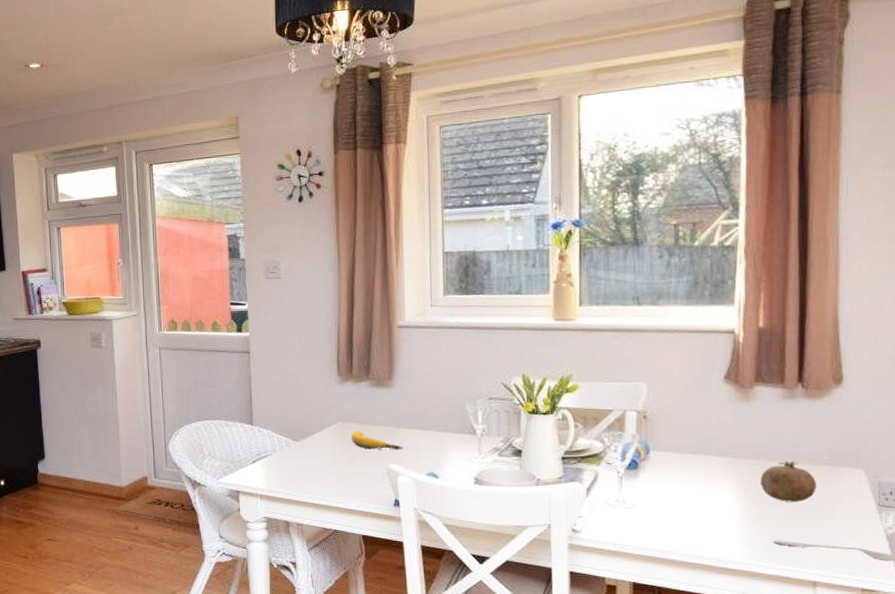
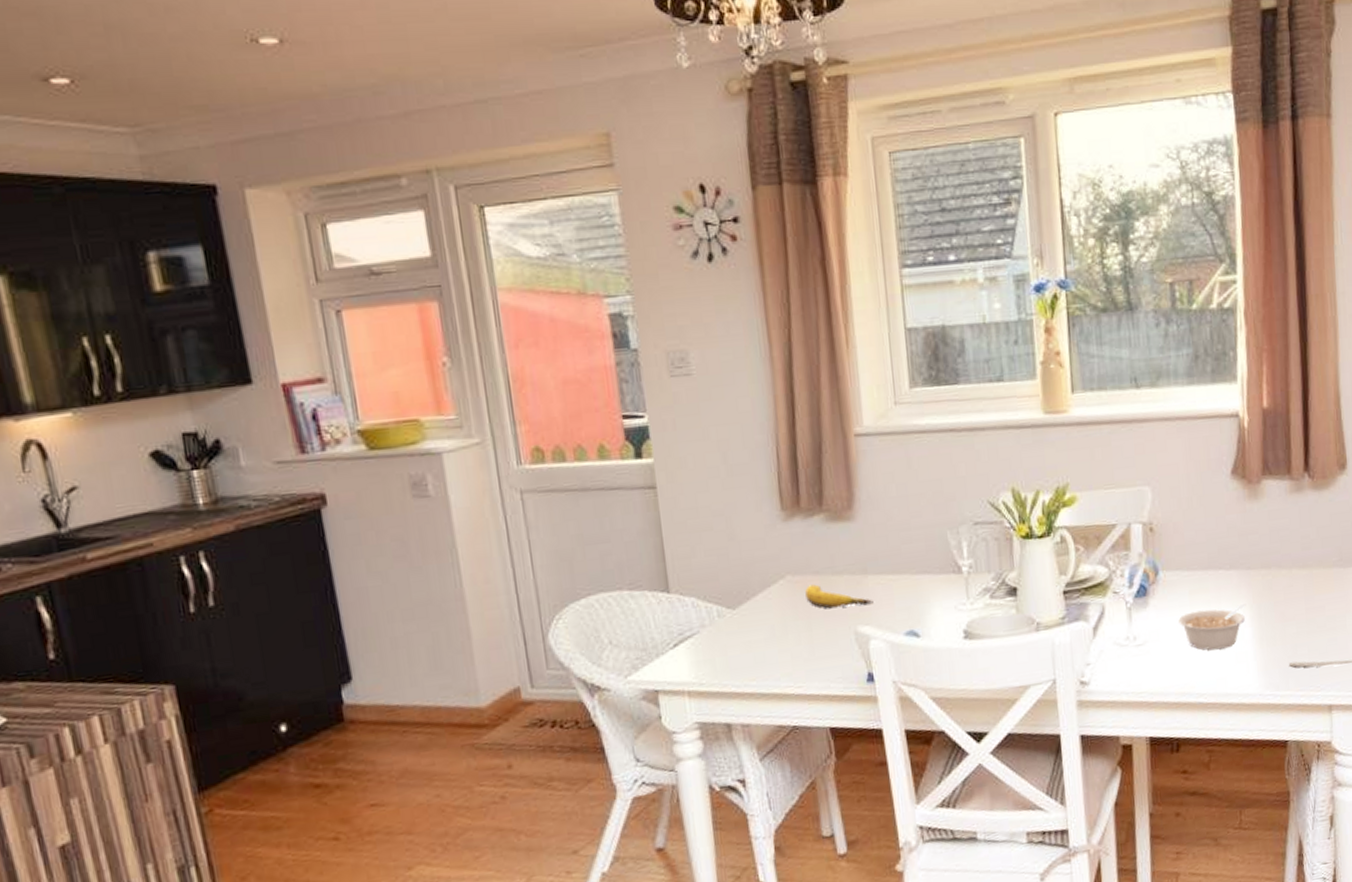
legume: none [666,485,733,520] -> present [1178,603,1247,650]
fruit: present [760,460,816,502] -> none [1273,565,1327,616]

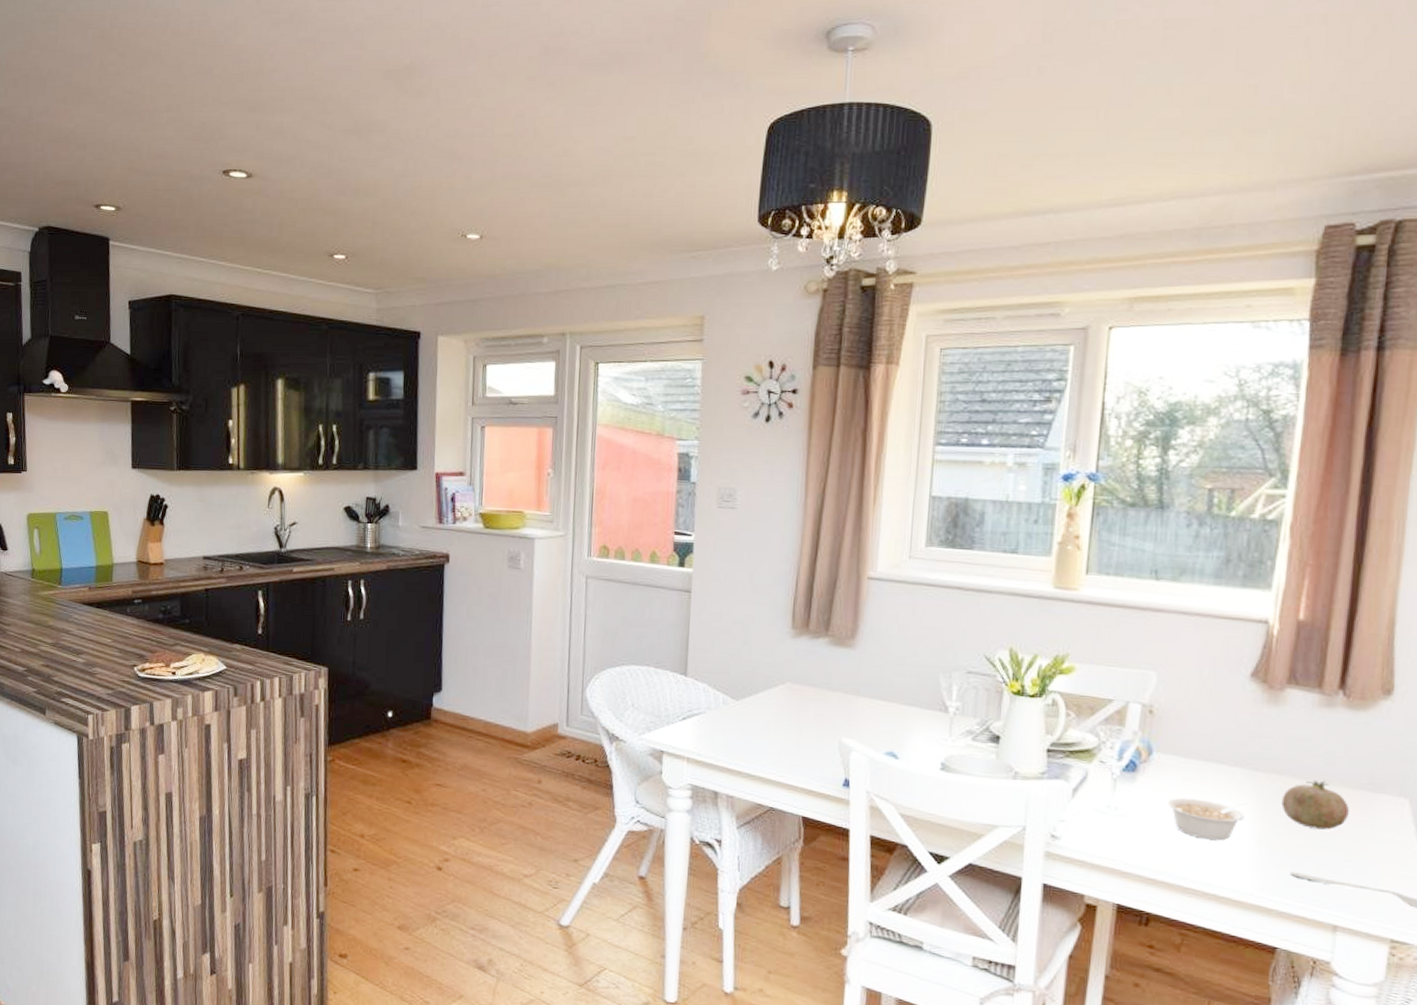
banana: present [805,584,874,609] -> none [801,694,861,721]
fruit: none [1273,565,1327,616] -> present [1281,779,1349,830]

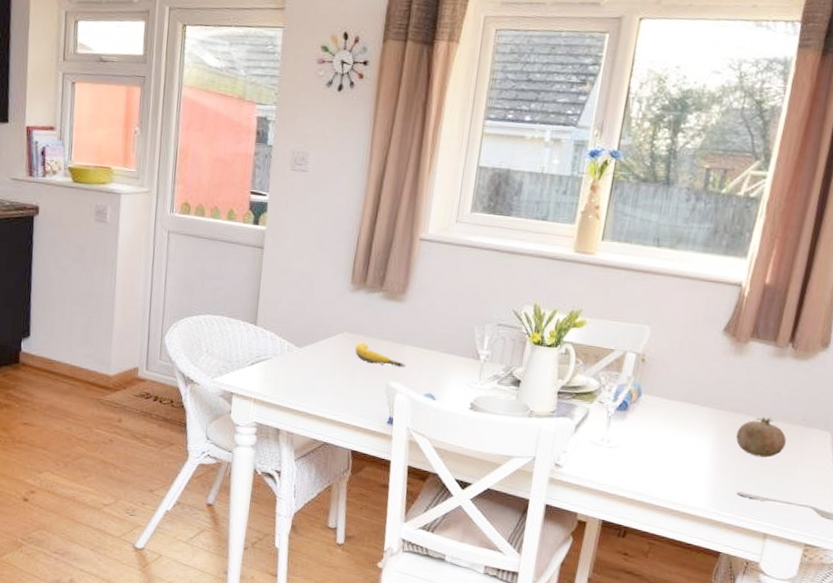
banana: none [801,694,861,721] -> present [355,342,406,367]
legume: present [1167,797,1248,841] -> none [649,431,711,467]

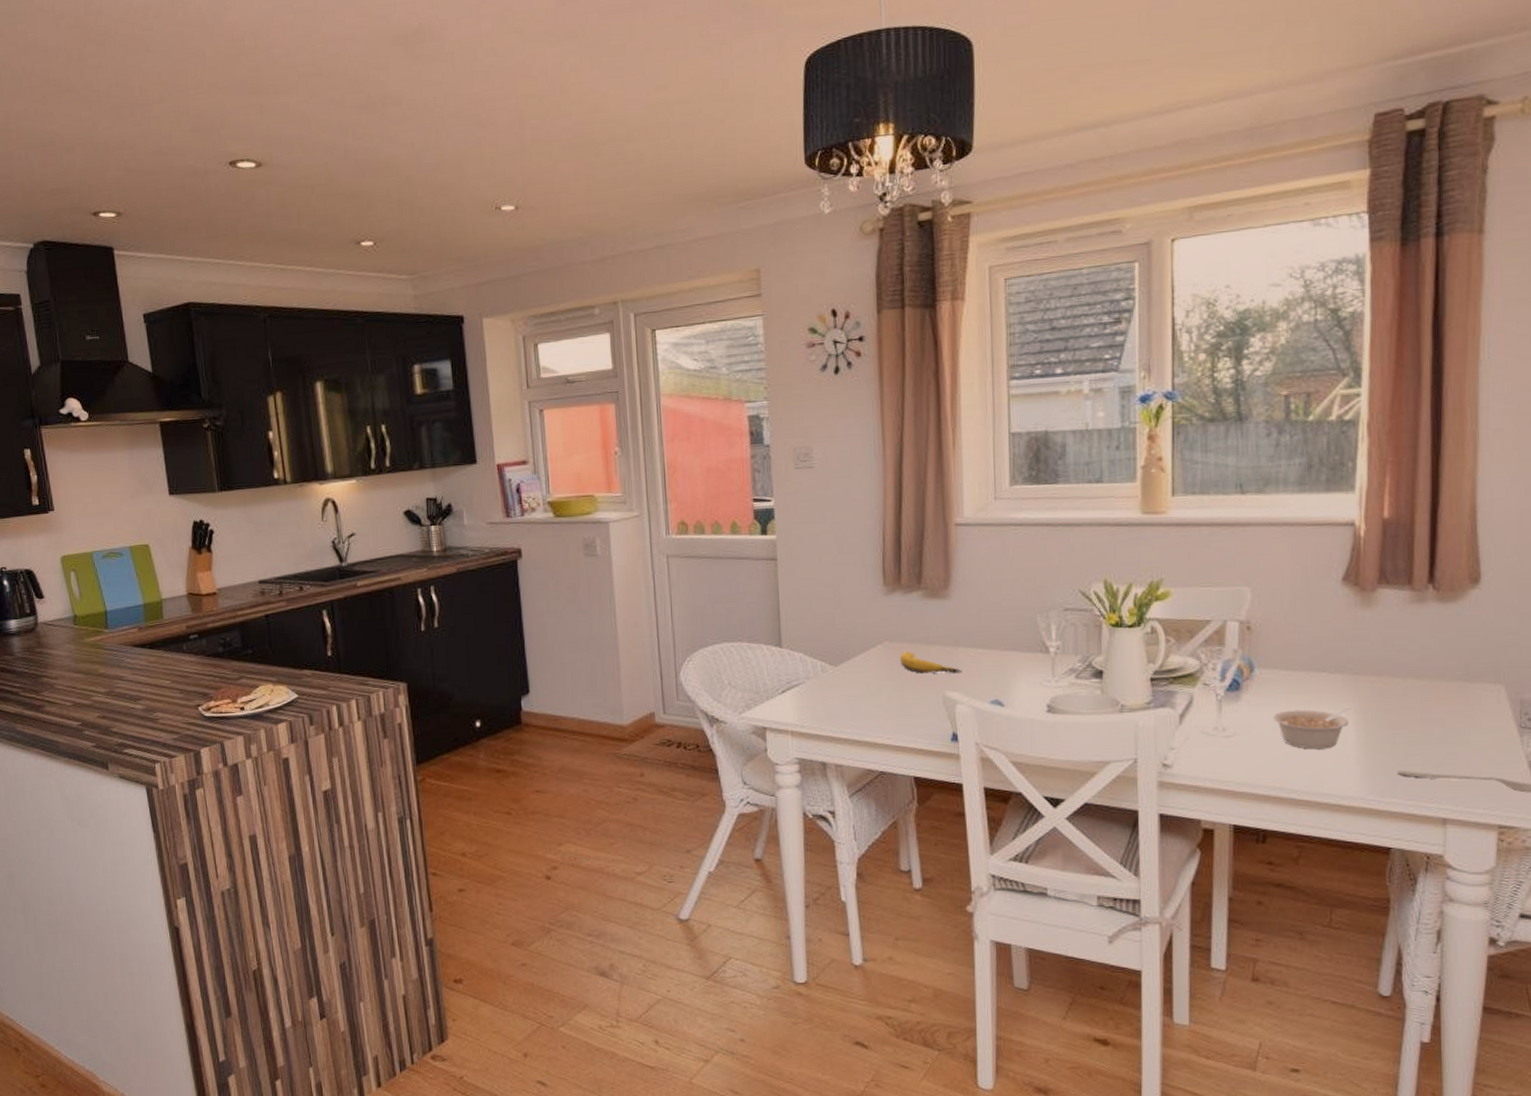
legume: none [649,431,711,467] -> present [1273,707,1351,750]
fruit: present [736,417,787,458] -> none [1383,676,1448,726]

